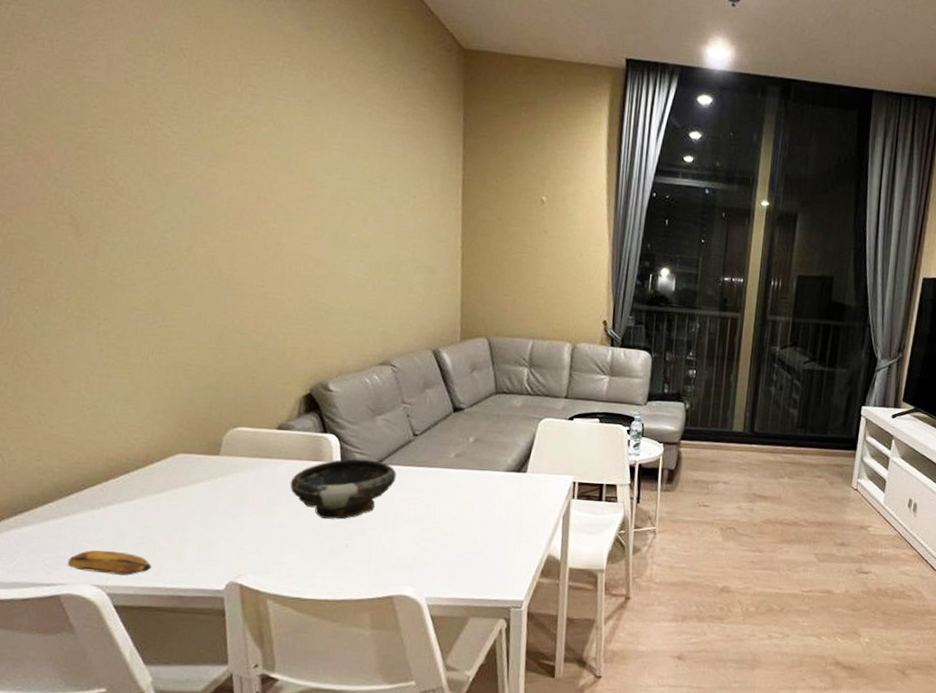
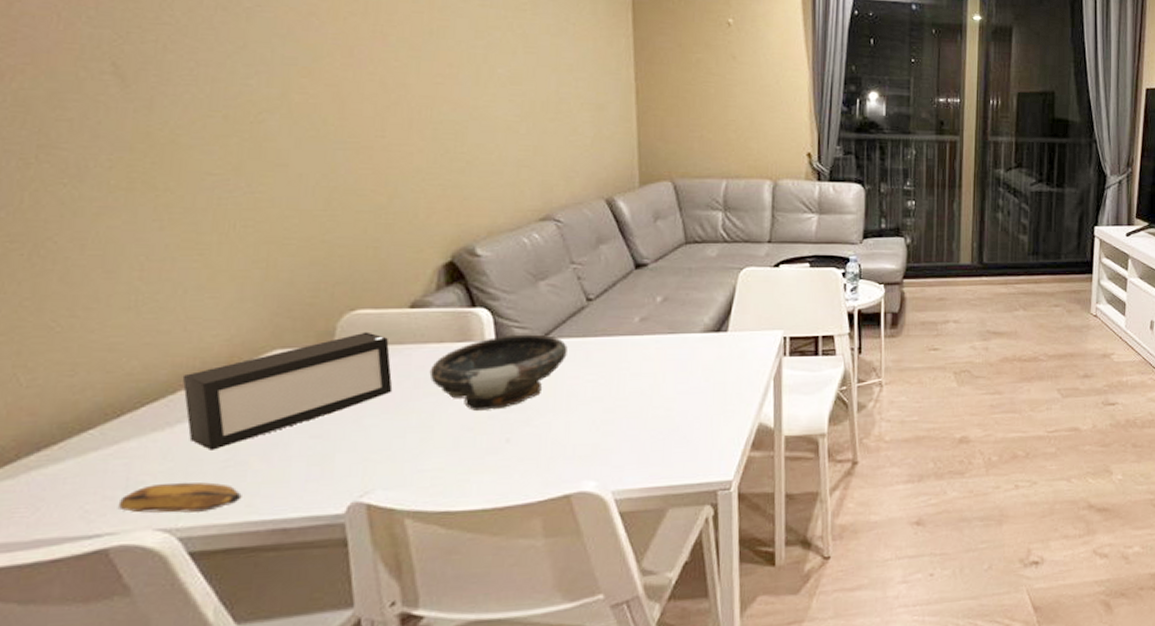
speaker: none [113,445,262,529] -> present [182,331,393,450]

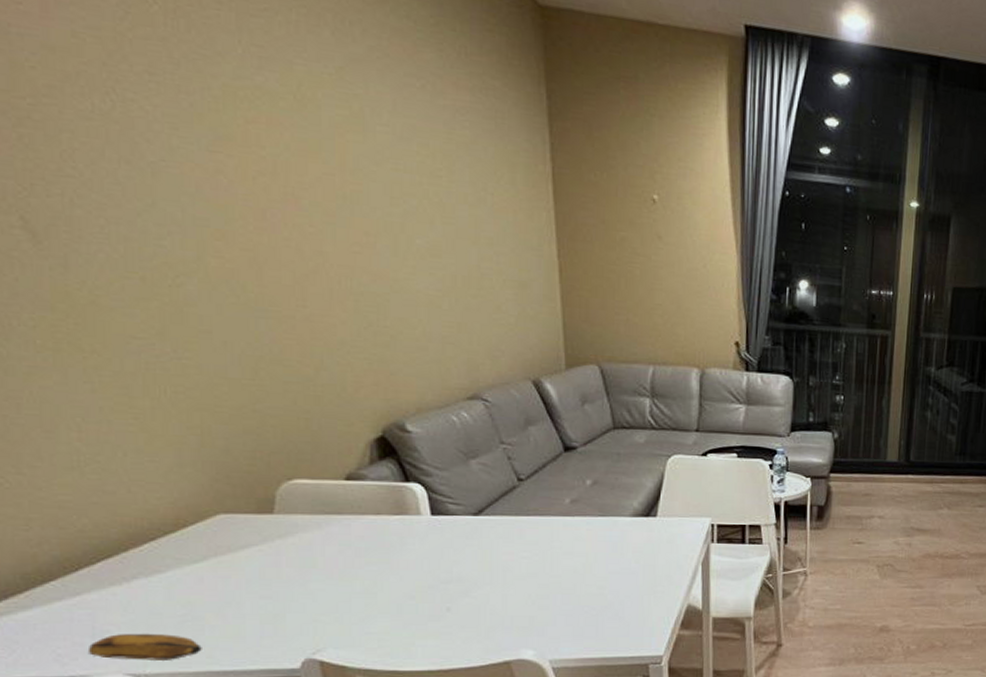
speaker: present [182,331,393,450] -> none [132,501,335,605]
bowl: present [429,334,568,410] -> none [369,510,501,580]

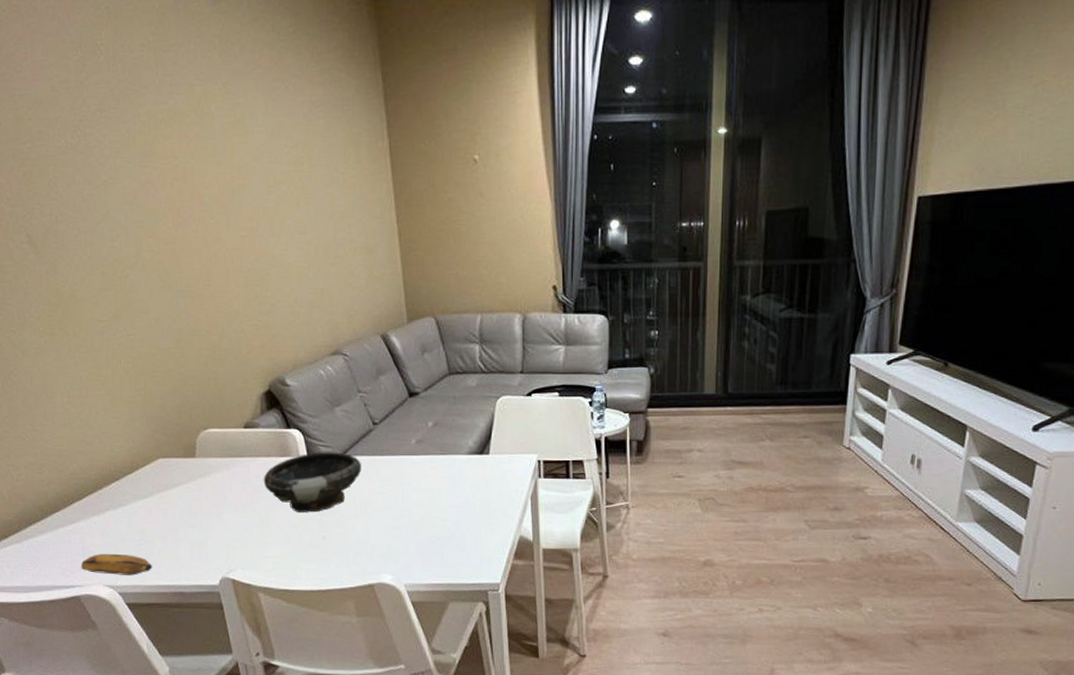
bowl: none [369,510,501,580] -> present [263,452,362,513]

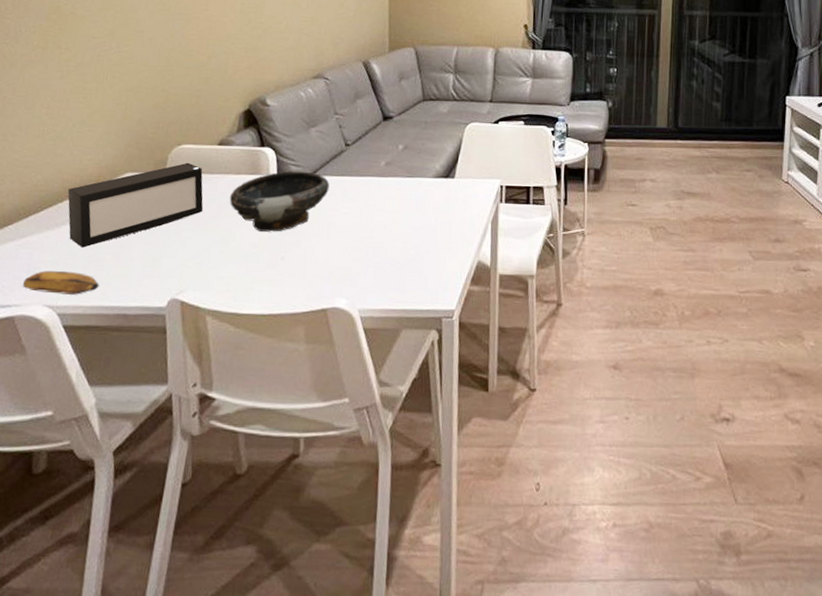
speaker: none [104,446,239,532] -> present [67,162,204,248]

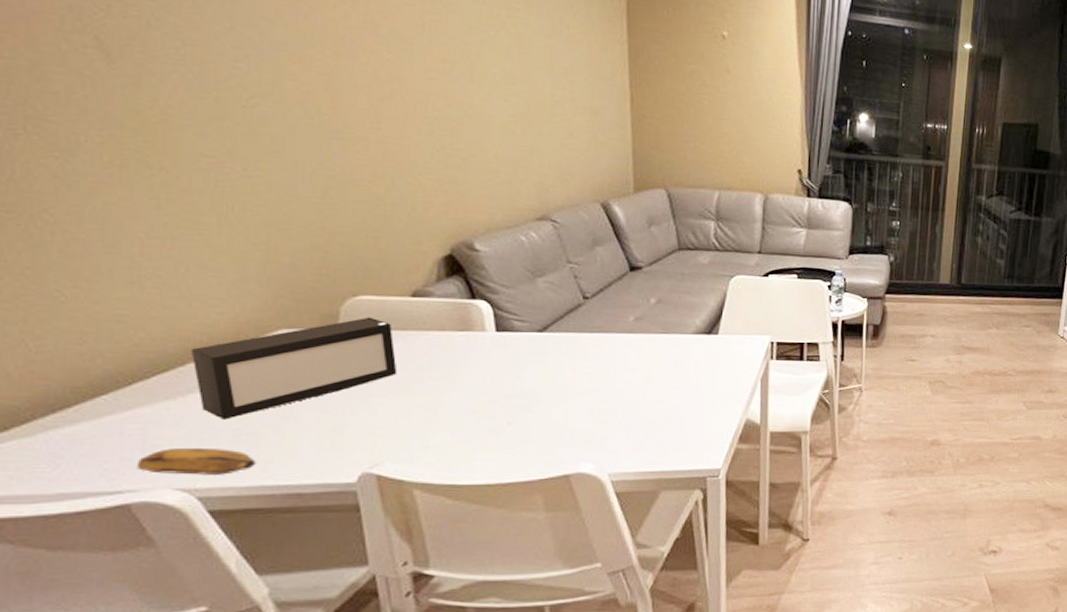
bowl: present [229,171,330,232] -> none [432,326,565,395]

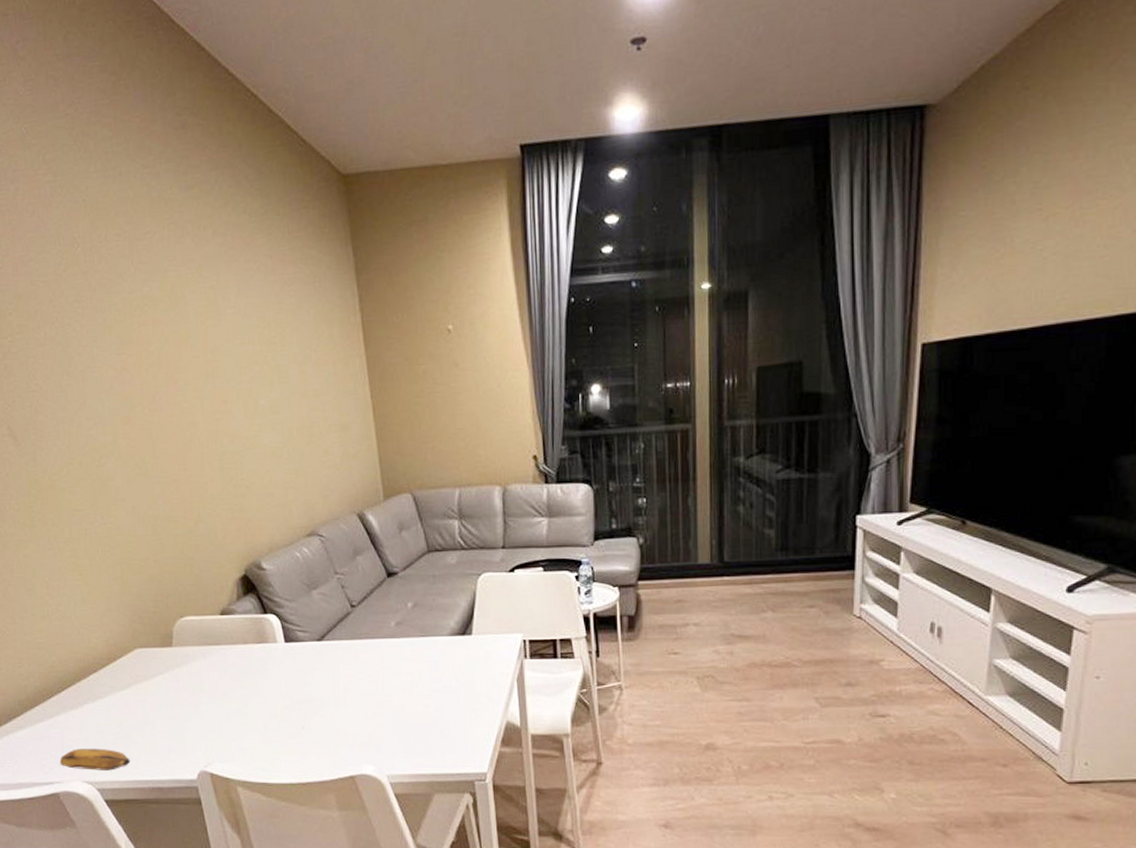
speaker: present [190,317,397,420] -> none [83,635,217,725]

